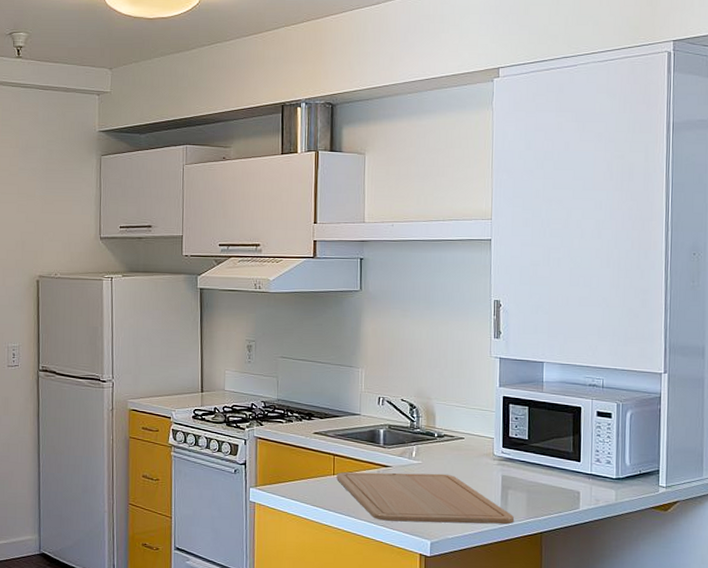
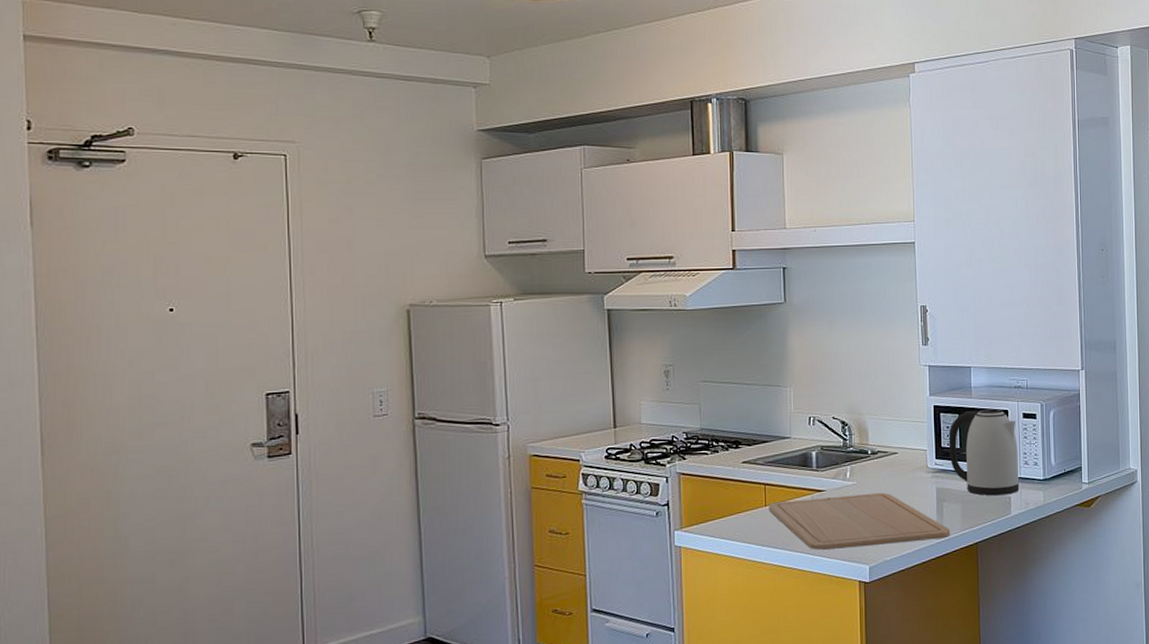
kettle: none [516,403,590,490] -> present [948,408,1020,496]

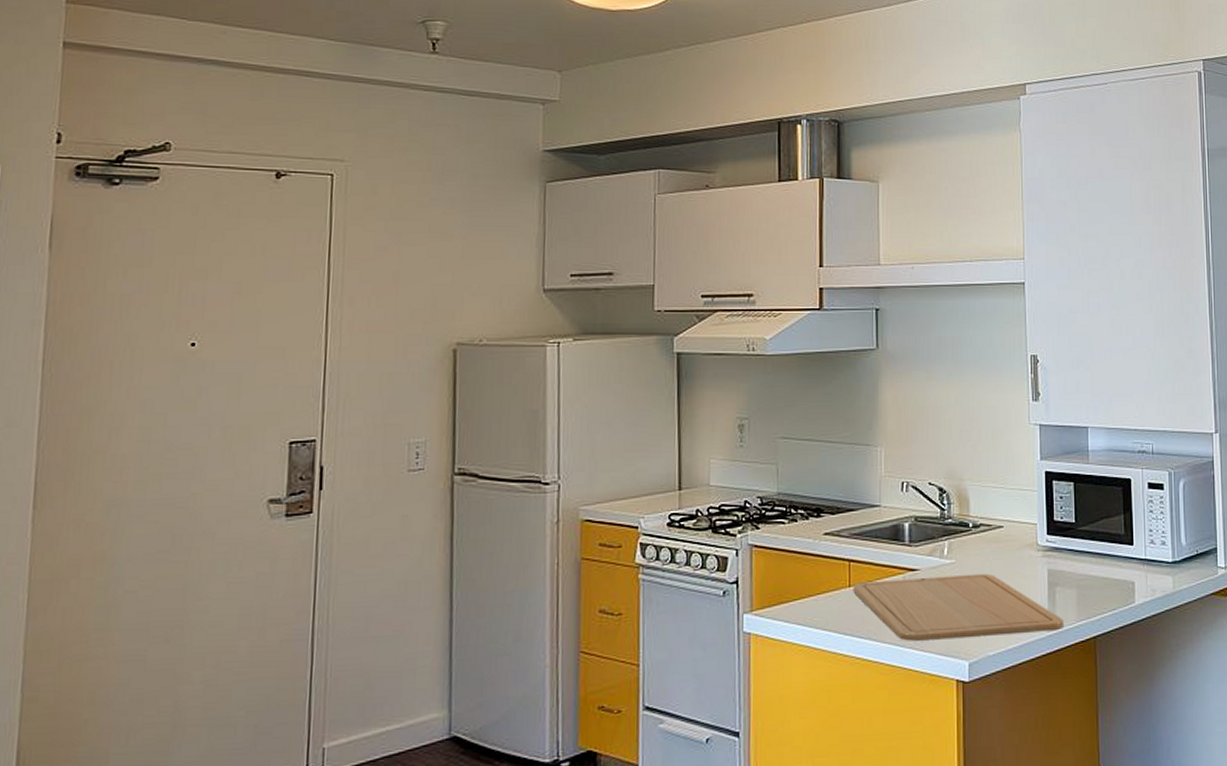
kettle: present [948,408,1020,496] -> none [1062,476,1145,581]

